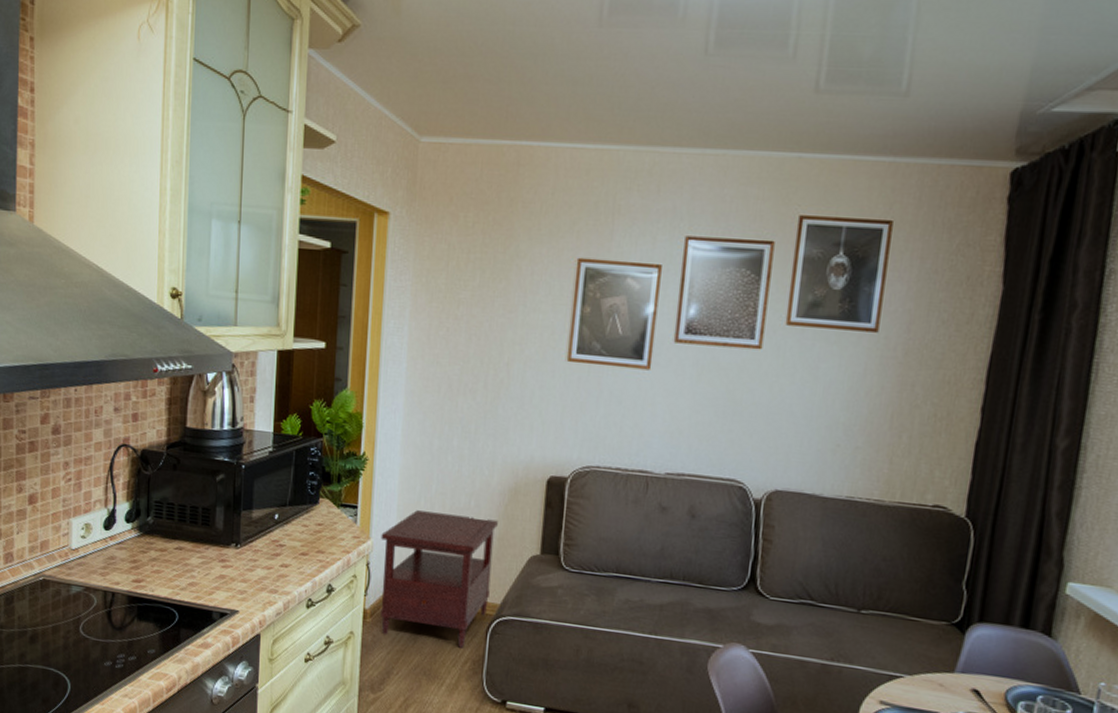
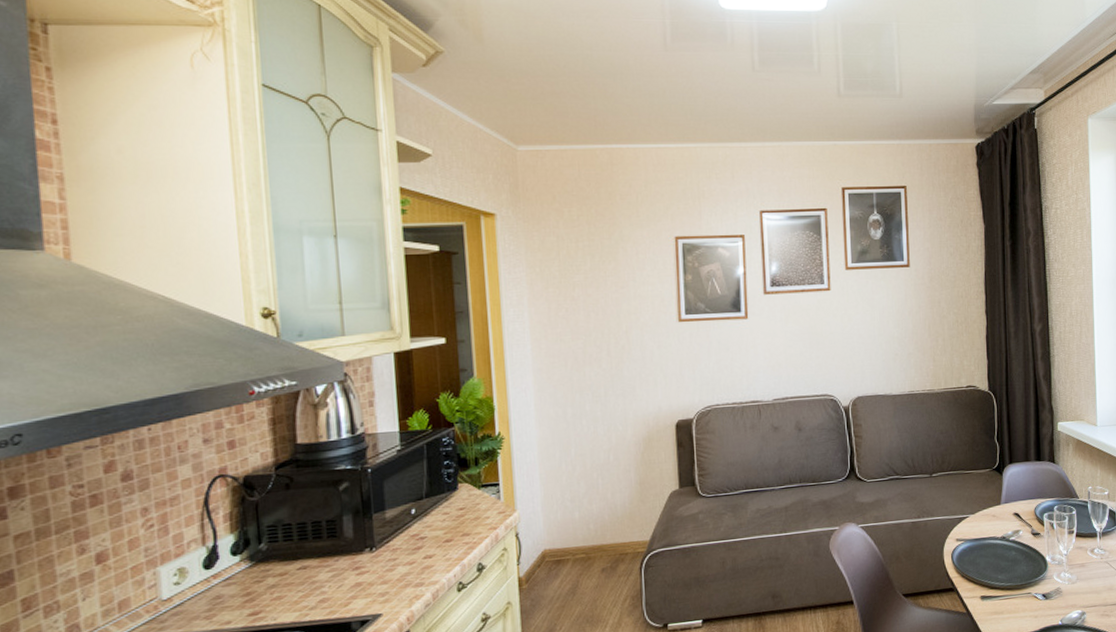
side table: present [380,510,498,648] -> none [526,468,639,597]

